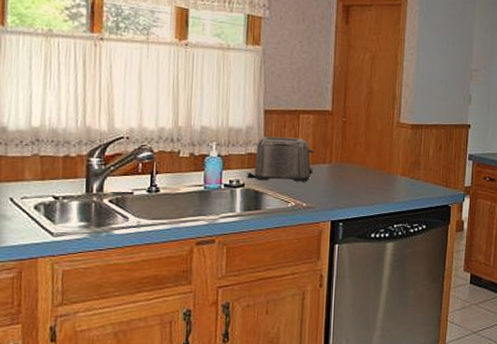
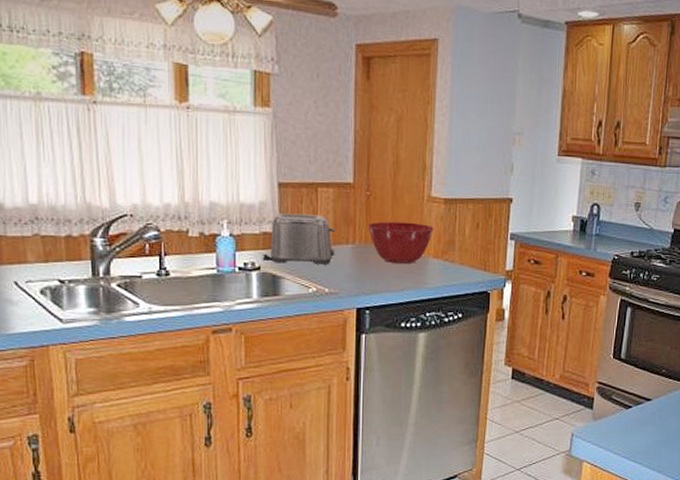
mixing bowl: none [343,144,402,182] -> present [368,221,434,264]

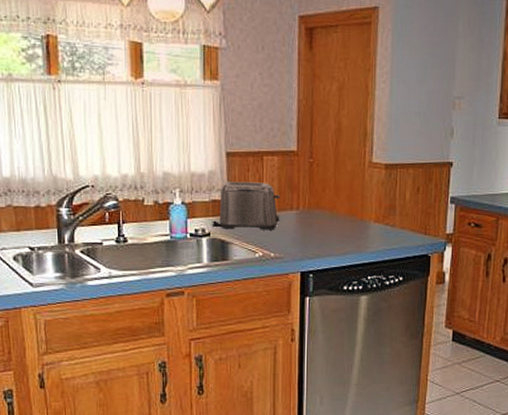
mixing bowl: present [368,221,434,264] -> none [311,187,375,229]

